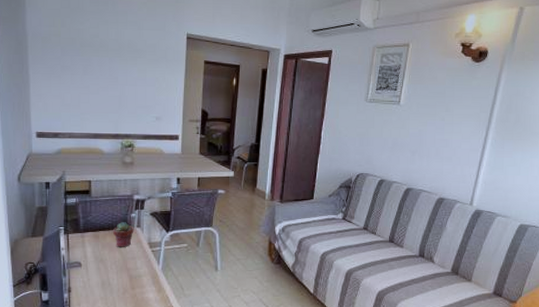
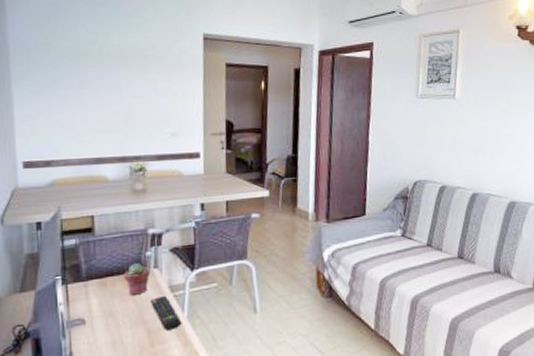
remote control: none [133,251,157,278] -> present [150,296,182,330]

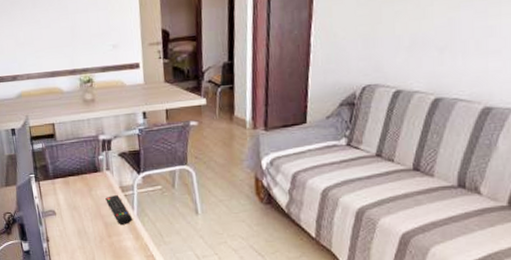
potted succulent: present [124,263,151,295] -> none [82,165,104,193]

